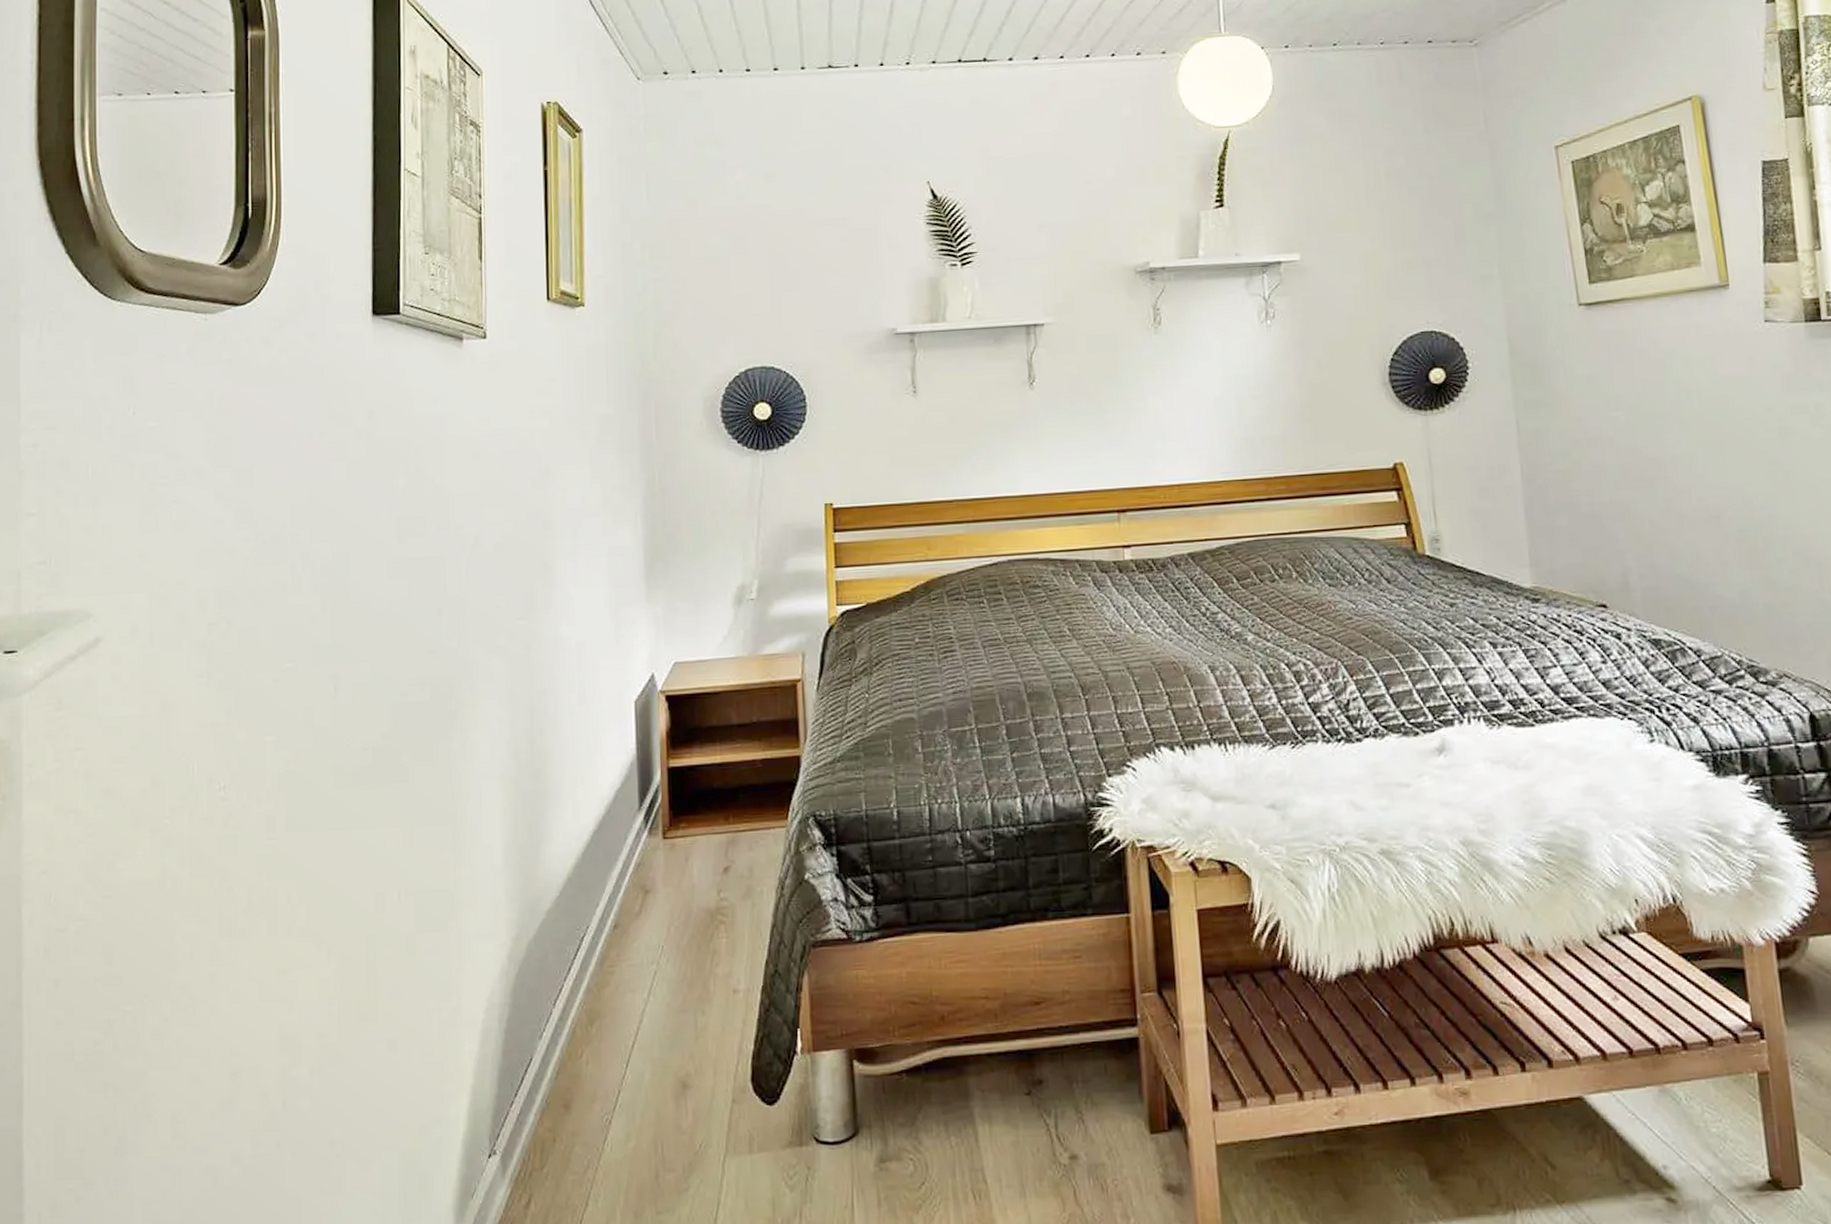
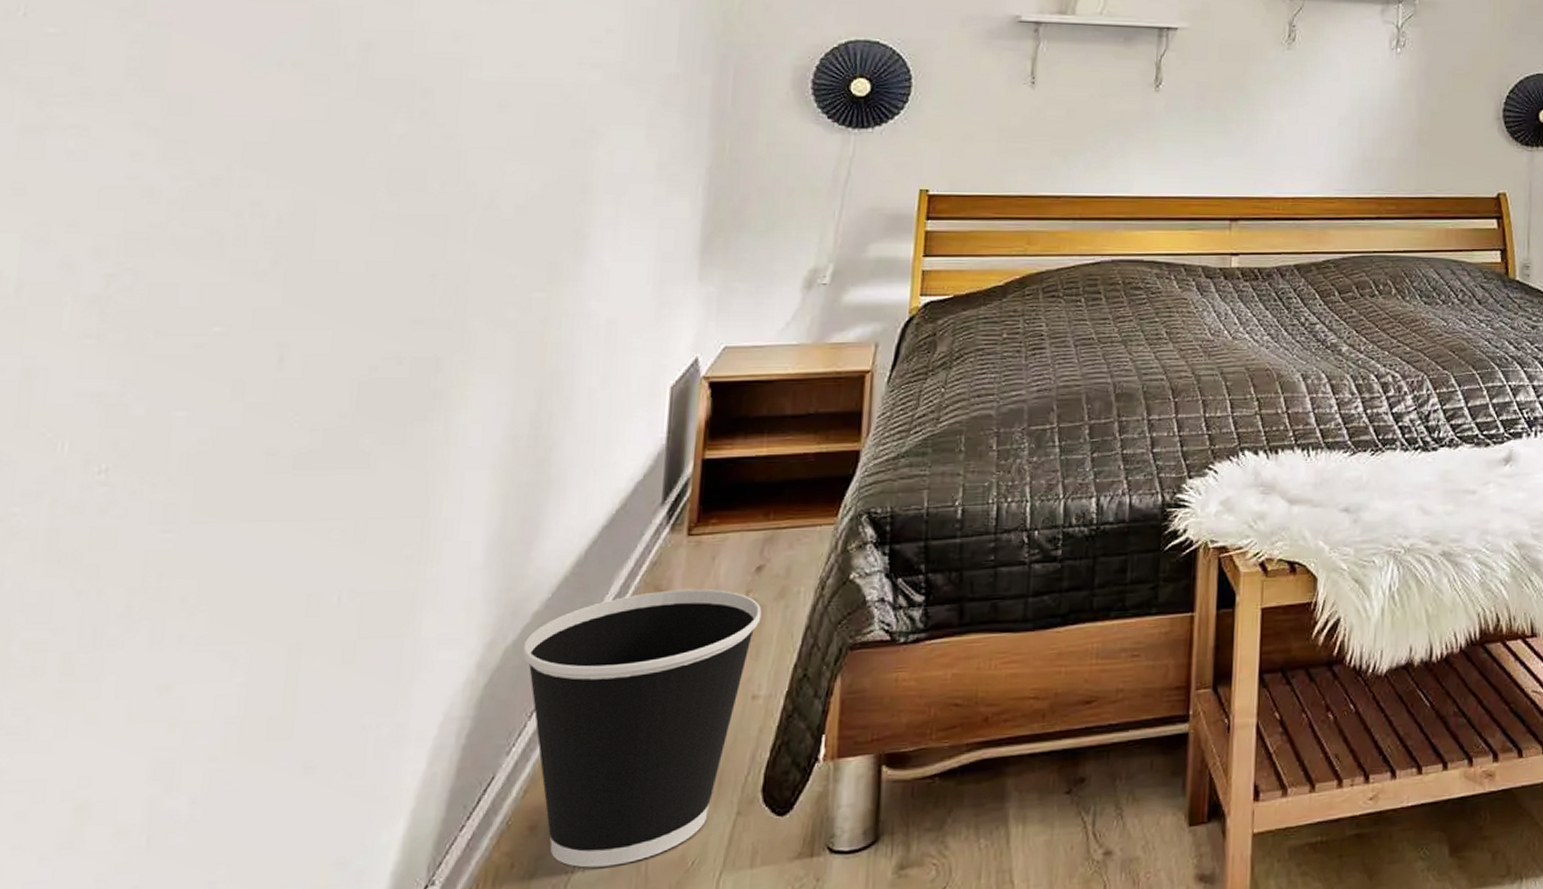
wastebasket: none [542,888,733,1146] -> present [522,589,762,868]

